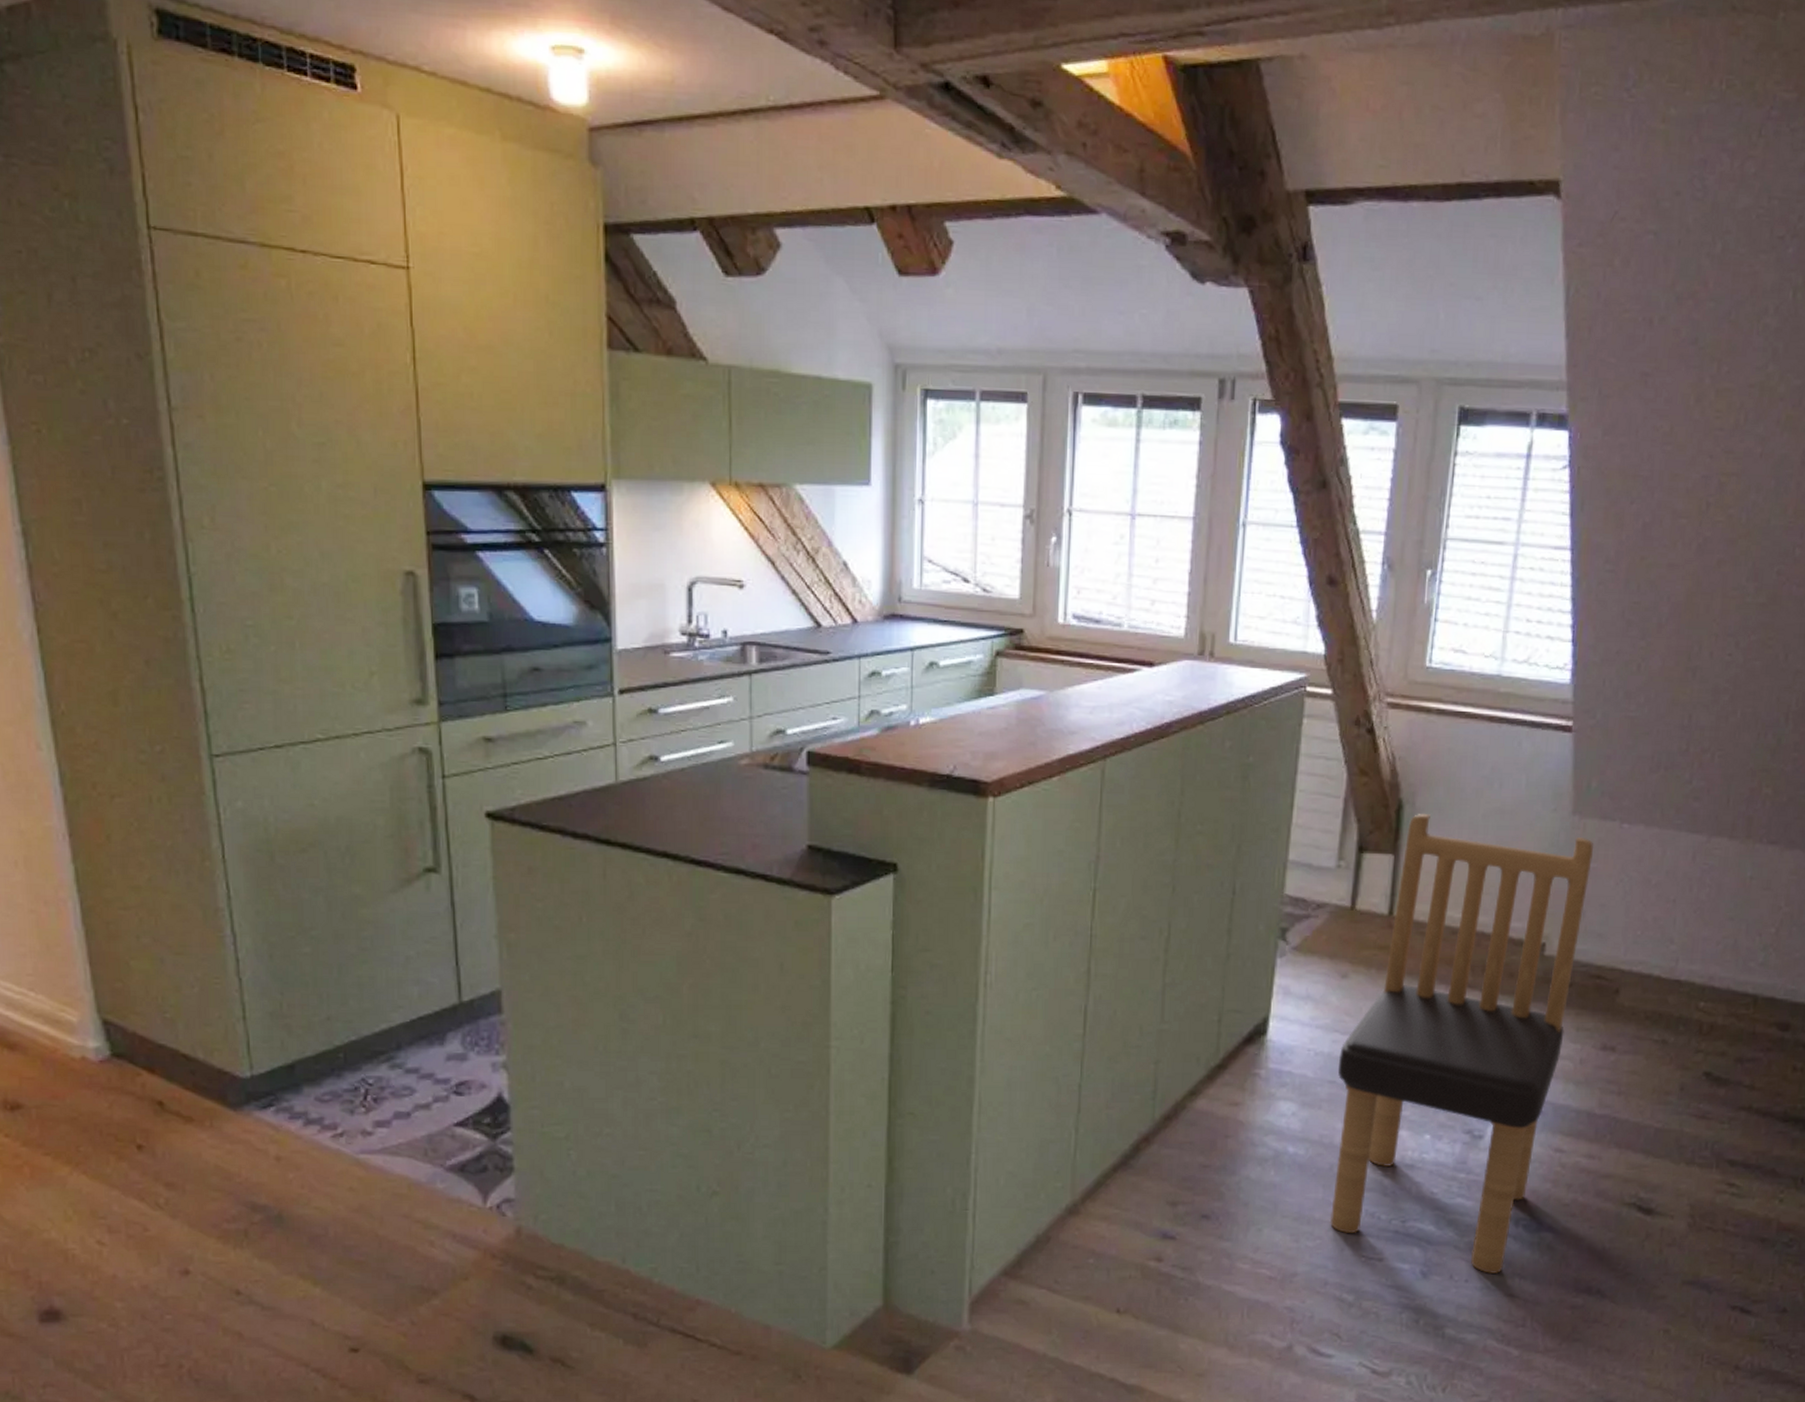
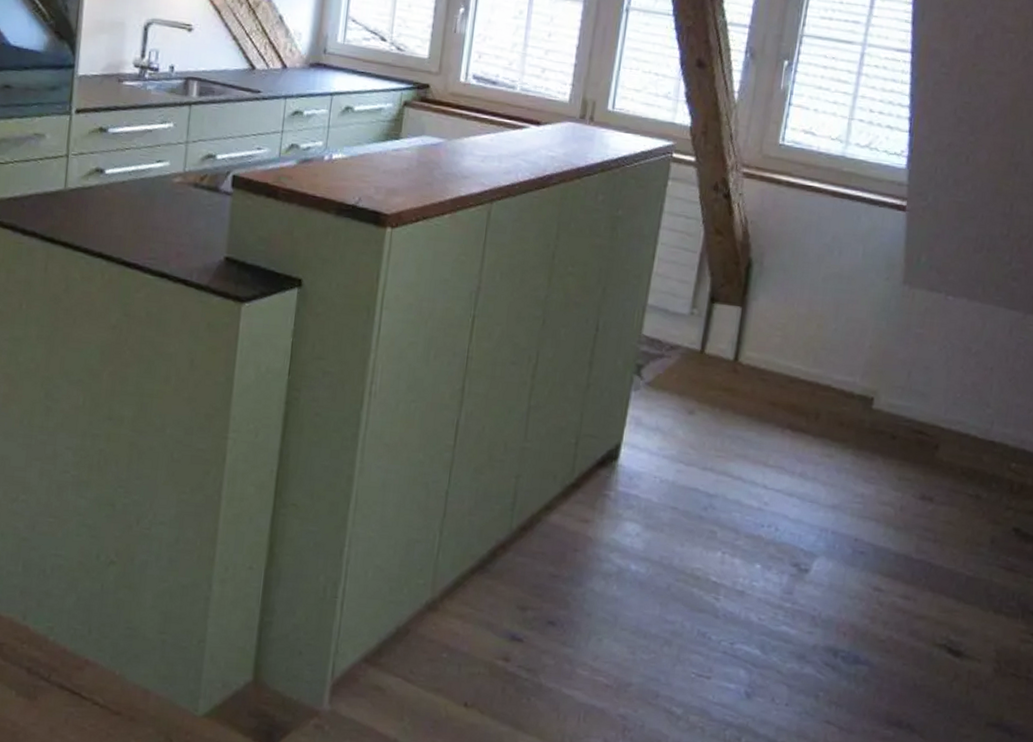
dining chair: present [1329,814,1594,1275] -> none [664,272,922,701]

